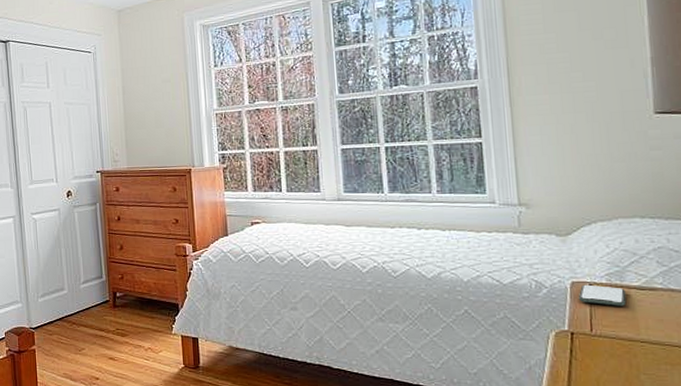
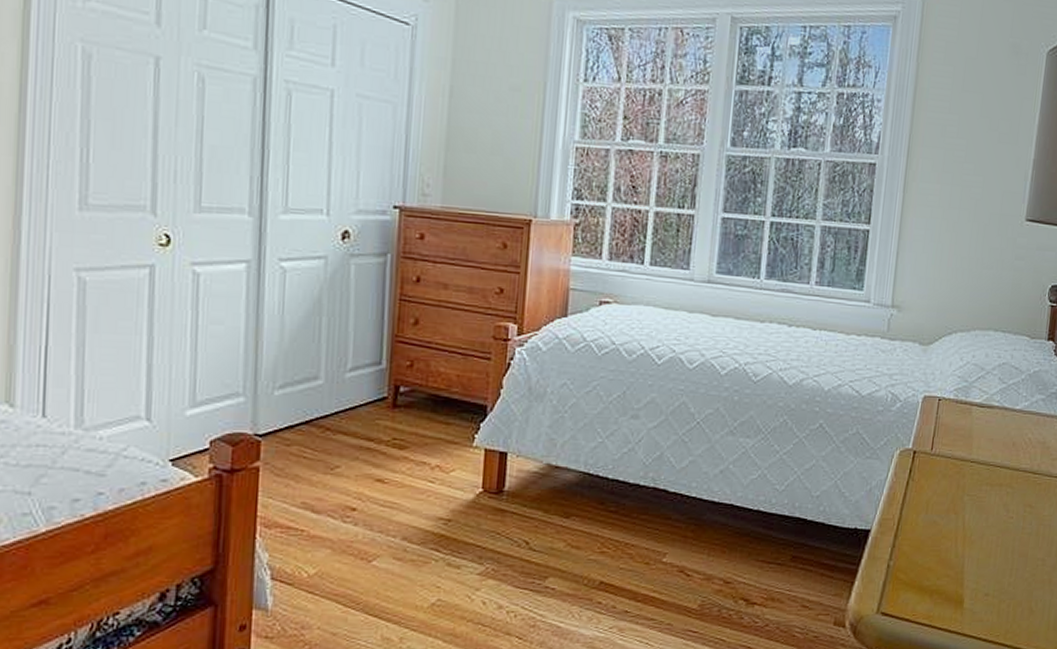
smartphone: present [578,284,627,306] -> none [926,399,968,424]

